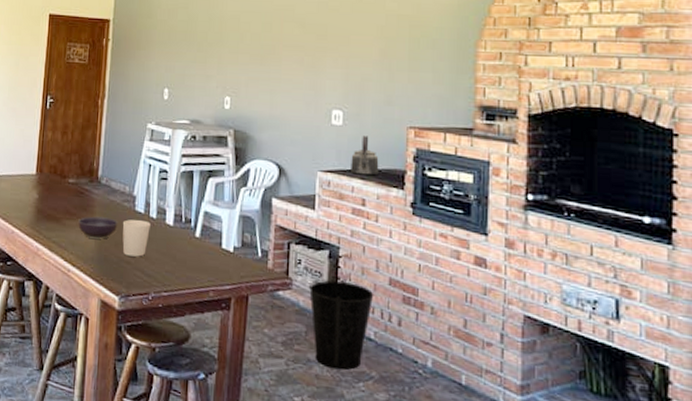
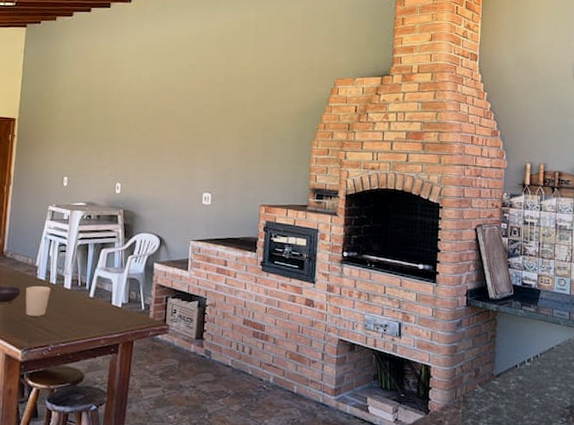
bucket: present [308,279,374,370] -> none [181,322,232,391]
kettle: present [351,135,379,176] -> none [216,212,238,243]

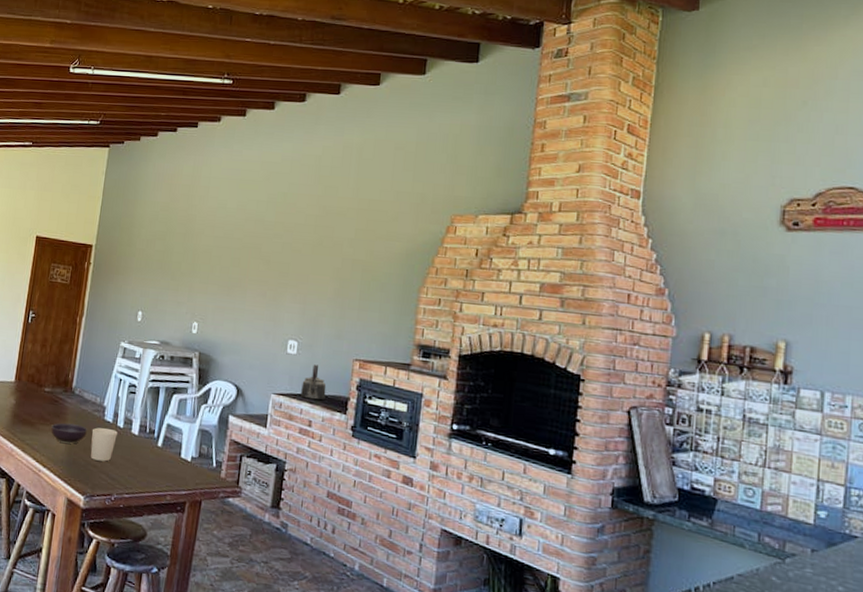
kettle: none [216,212,238,243] -> present [301,364,327,401]

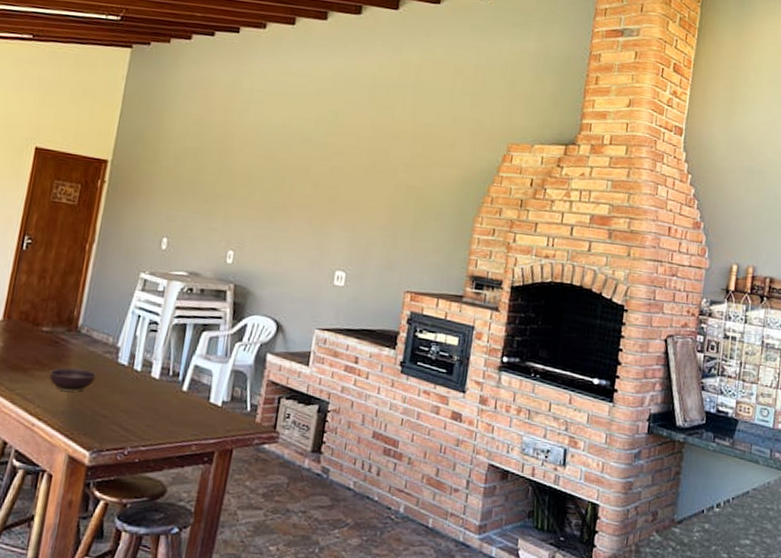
dixie cup: present [90,427,118,462] -> none [99,371,134,411]
kettle: present [301,364,327,401] -> none [347,297,375,336]

